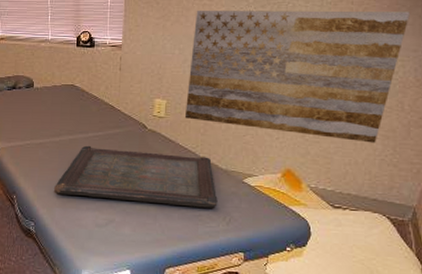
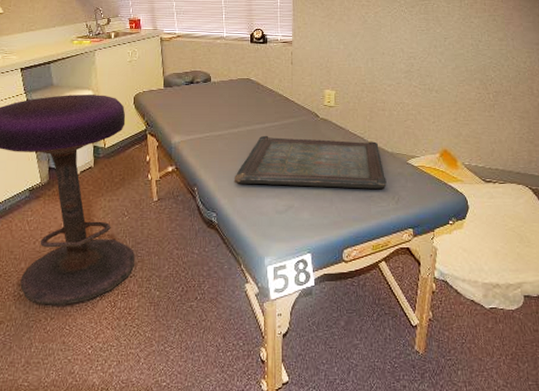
wall art: present [184,10,410,143] -> none [352,10,531,123]

